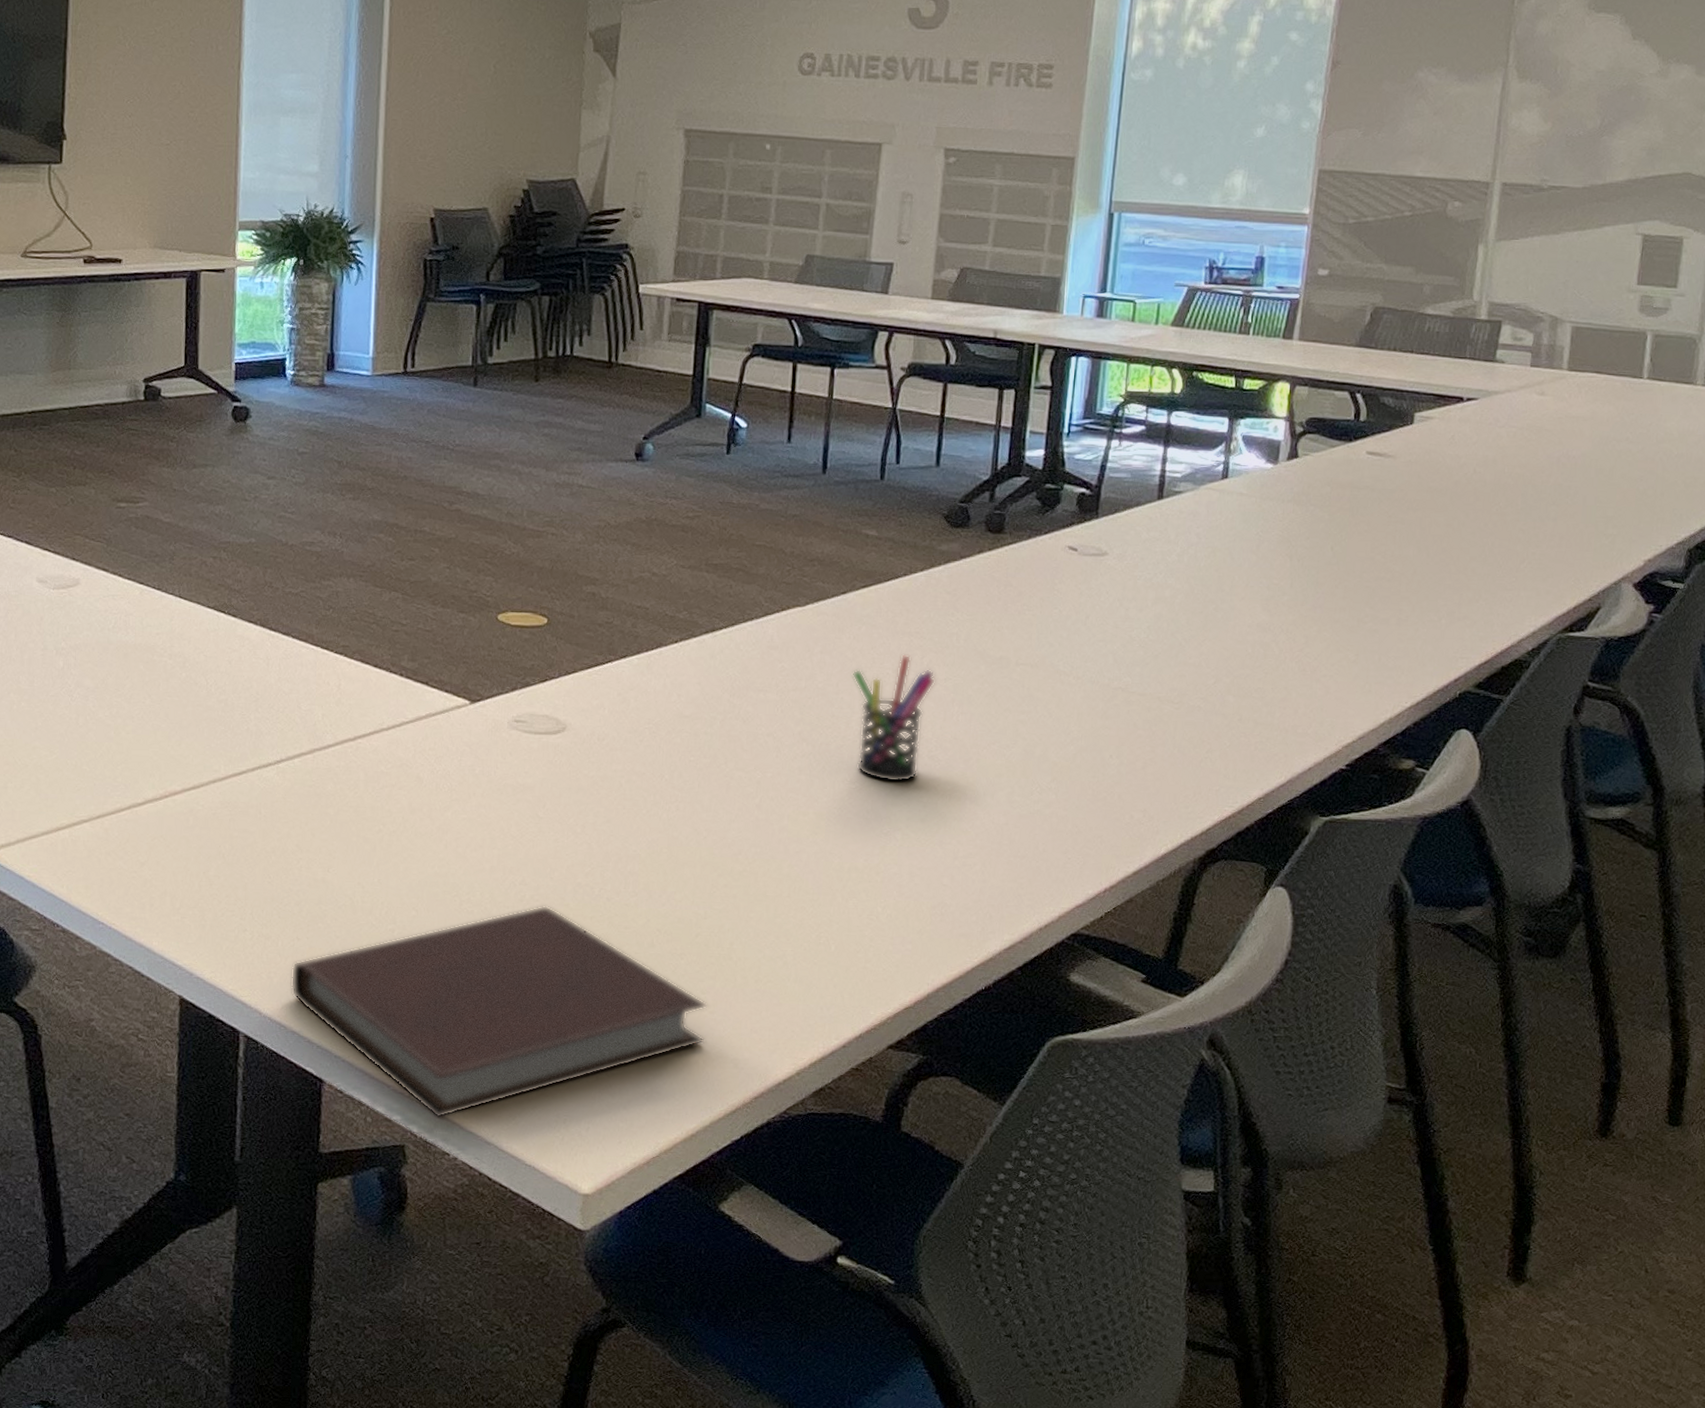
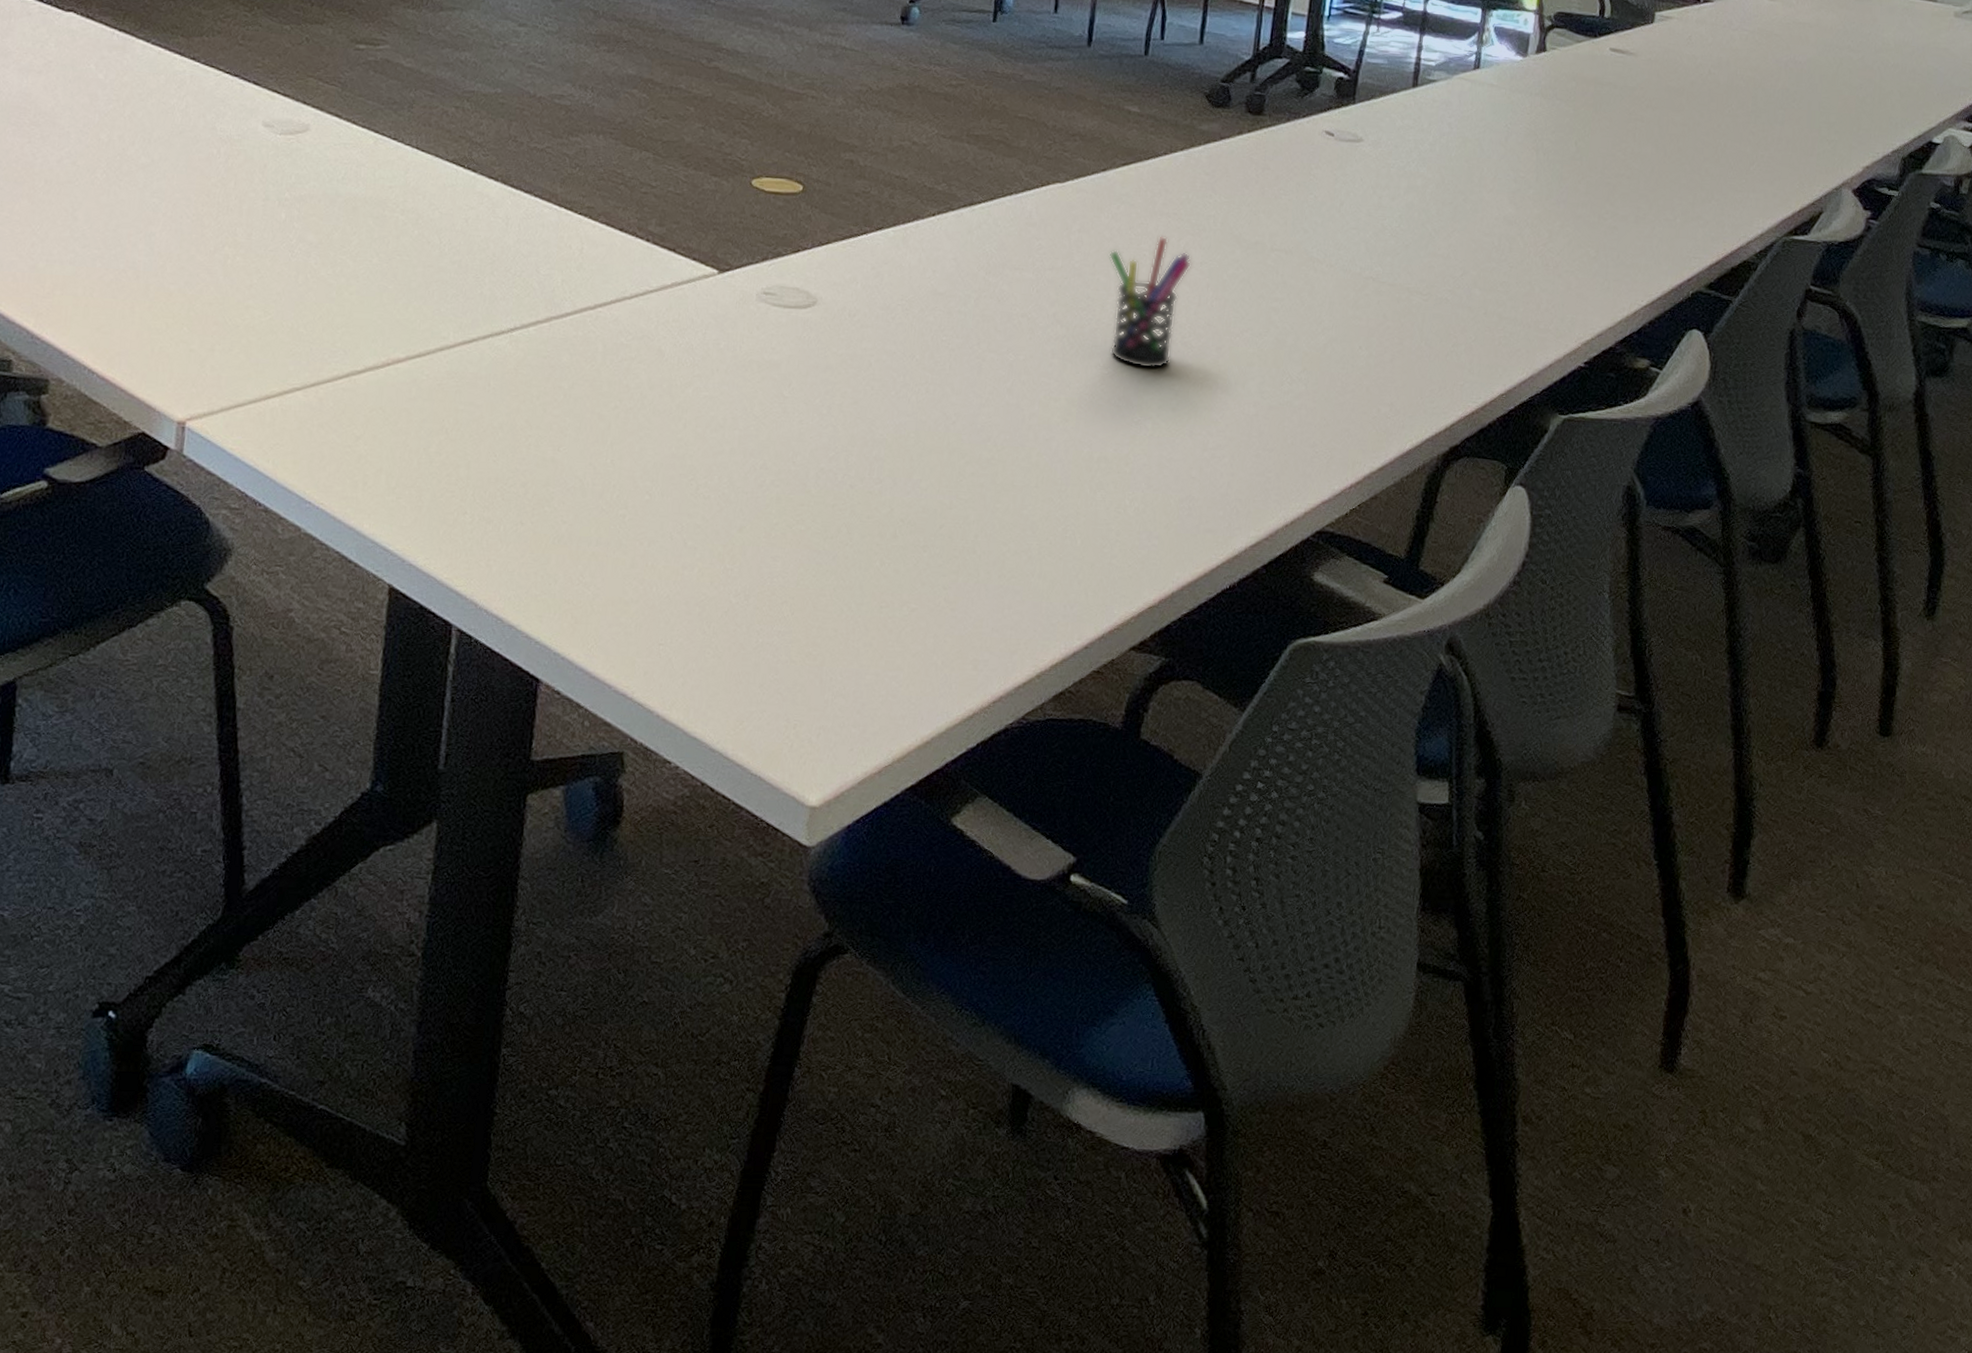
notebook: present [290,905,707,1119] -> none [510,491,948,723]

